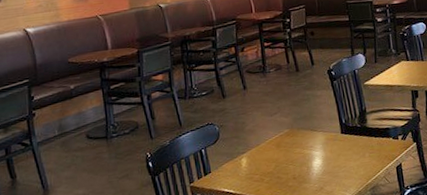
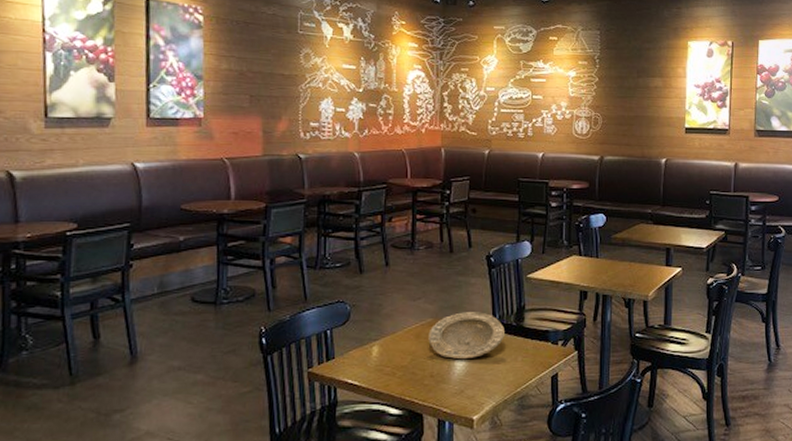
plate: none [287,119,352,162] -> present [428,312,504,360]

